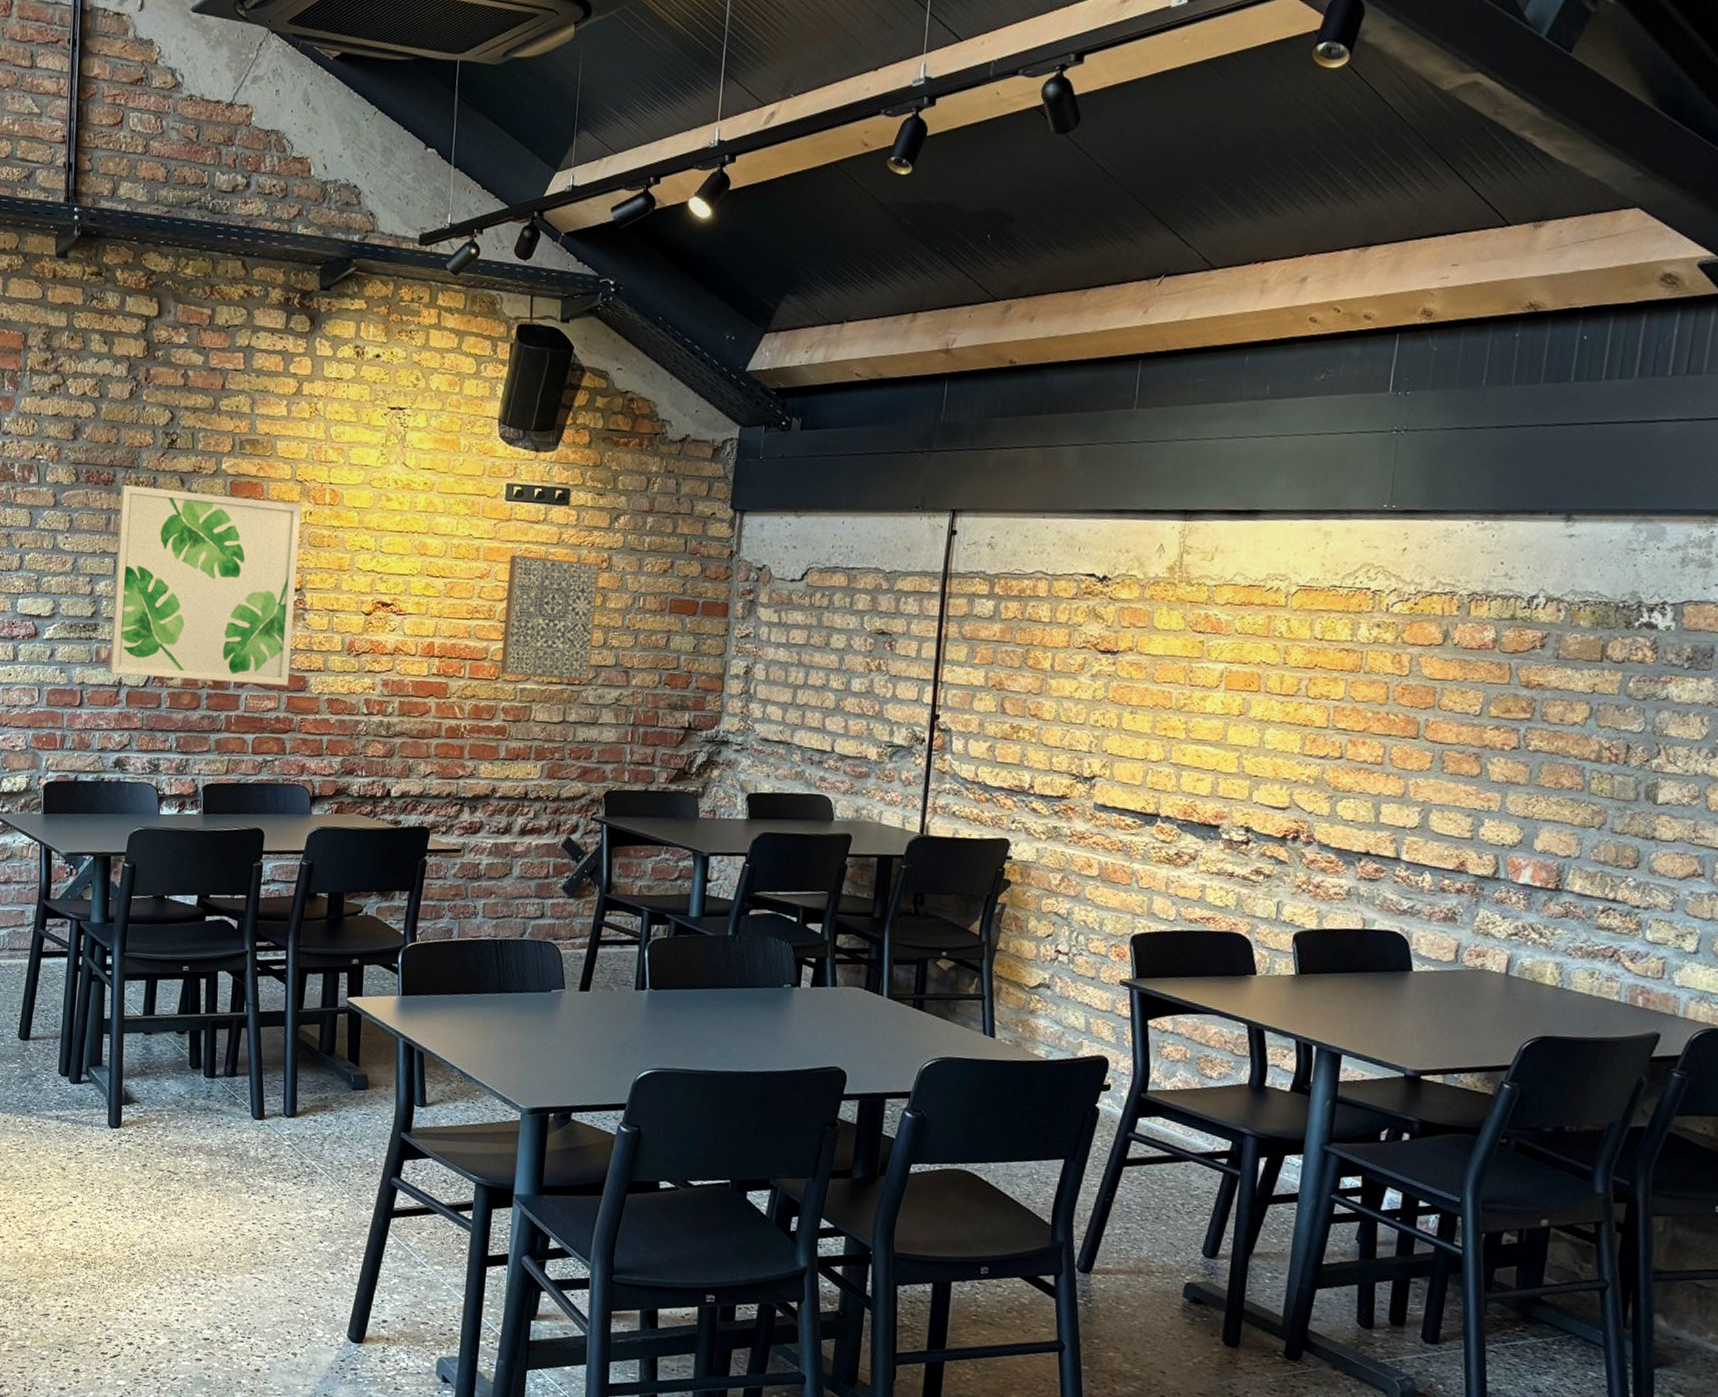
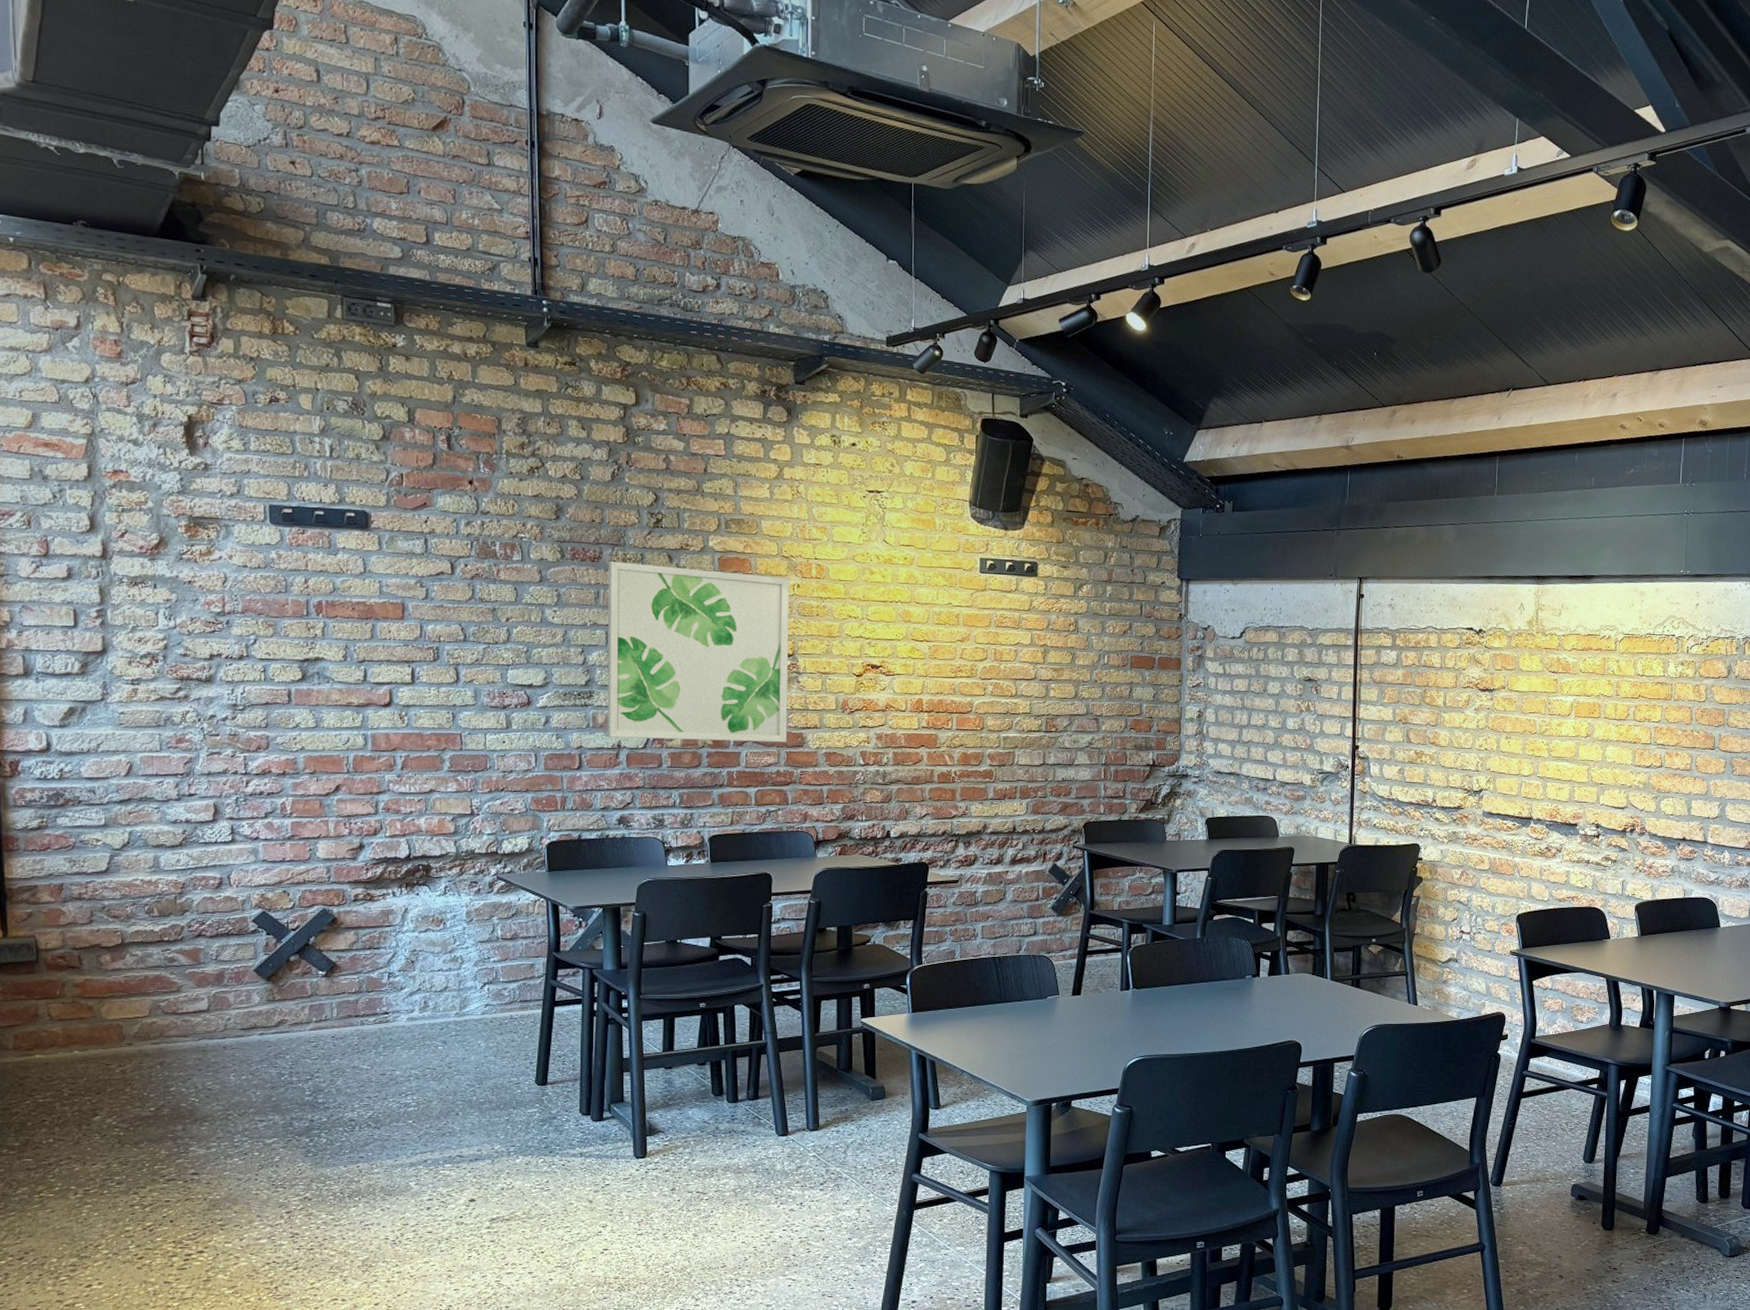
wall art: present [500,554,600,681] -> none [984,620,1068,728]

